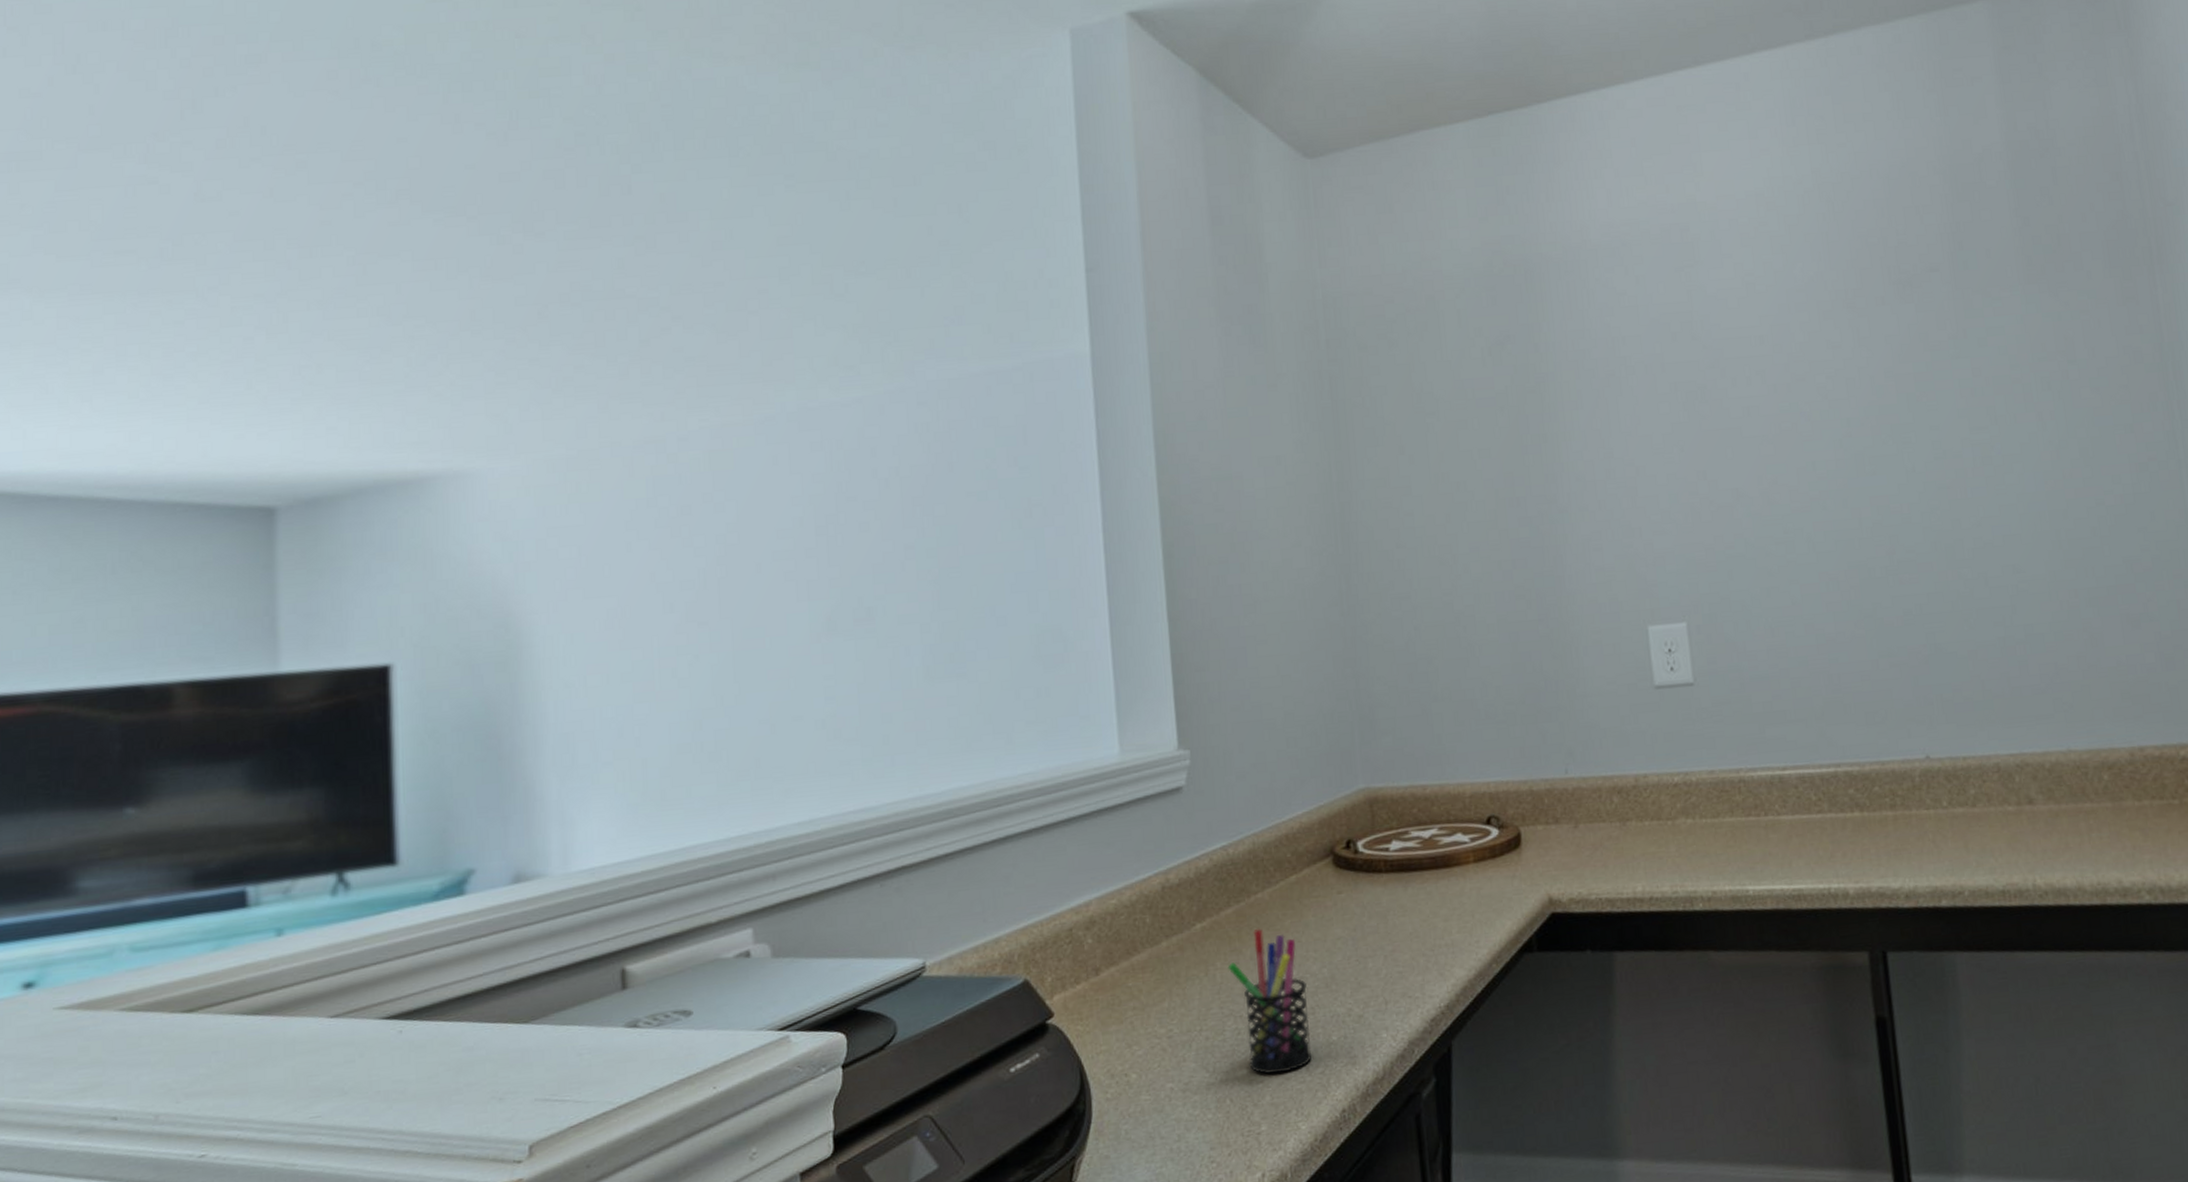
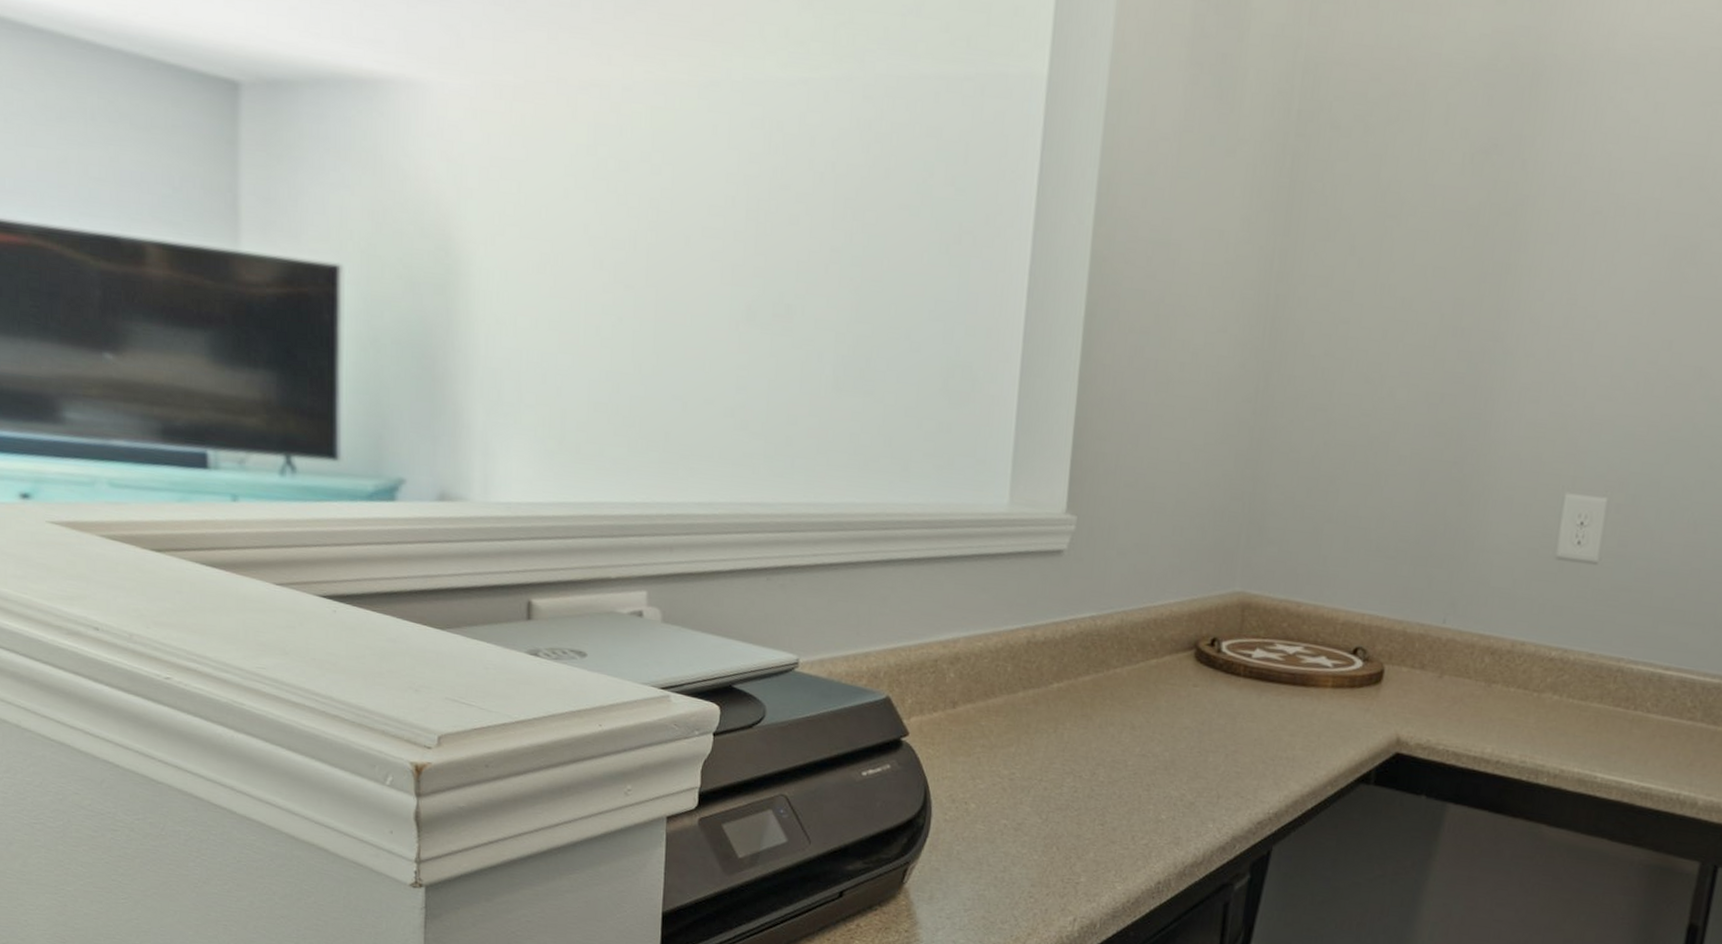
pen holder: present [1227,928,1312,1074] -> none [1076,700,1147,836]

